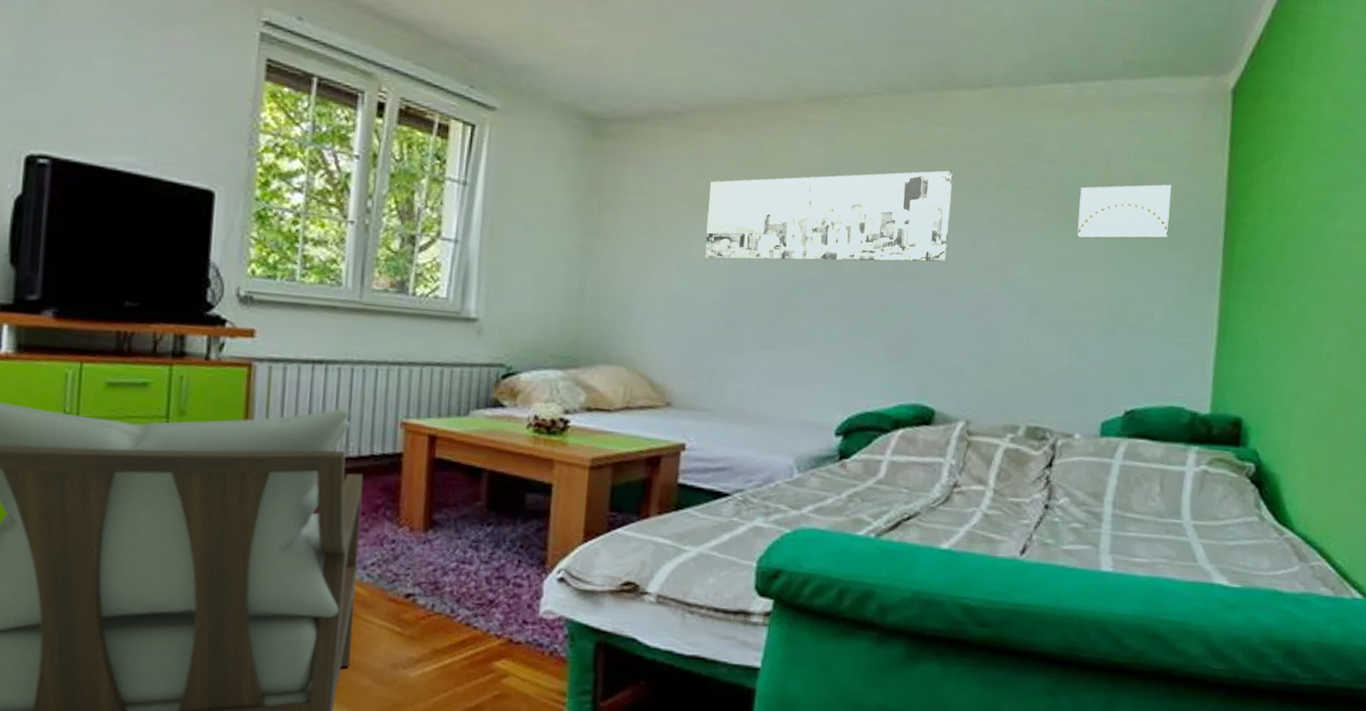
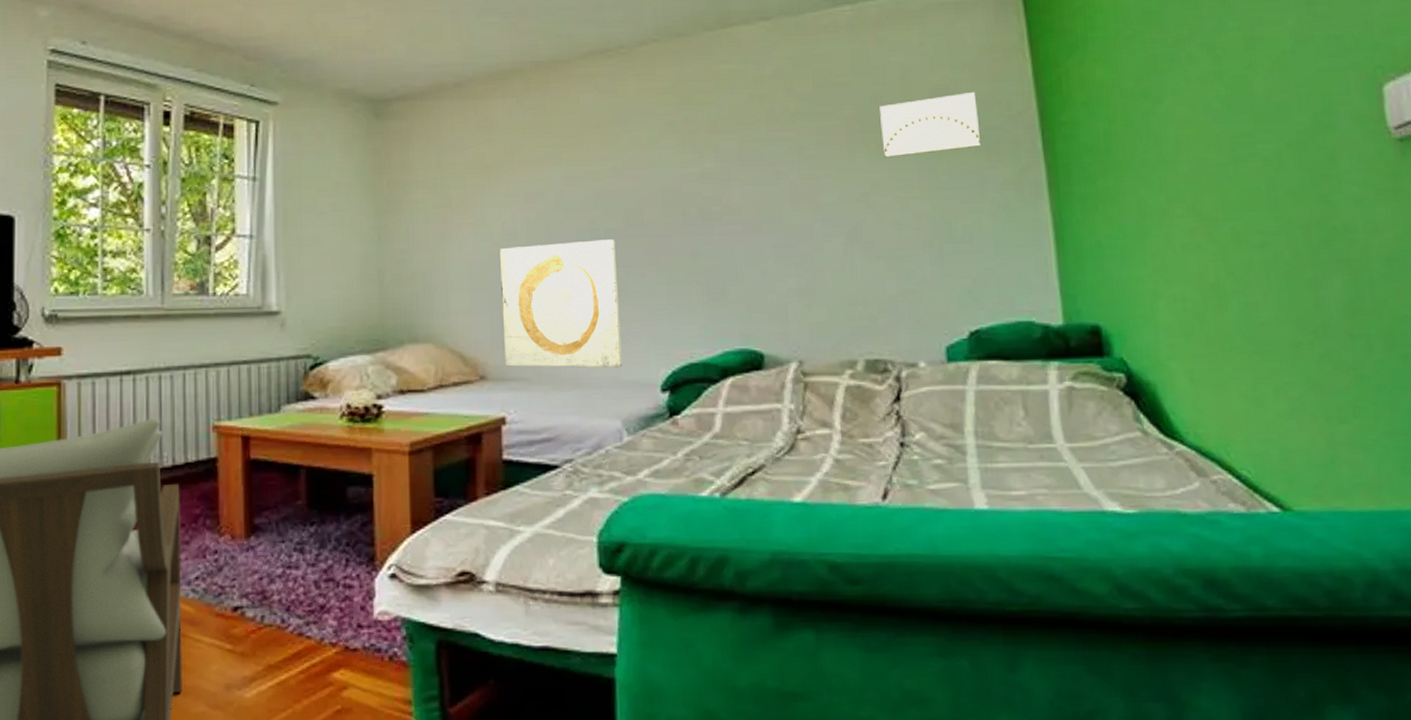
wall art: none [691,282,812,409] -> present [499,239,622,368]
wall art: present [704,170,954,262] -> none [498,106,751,224]

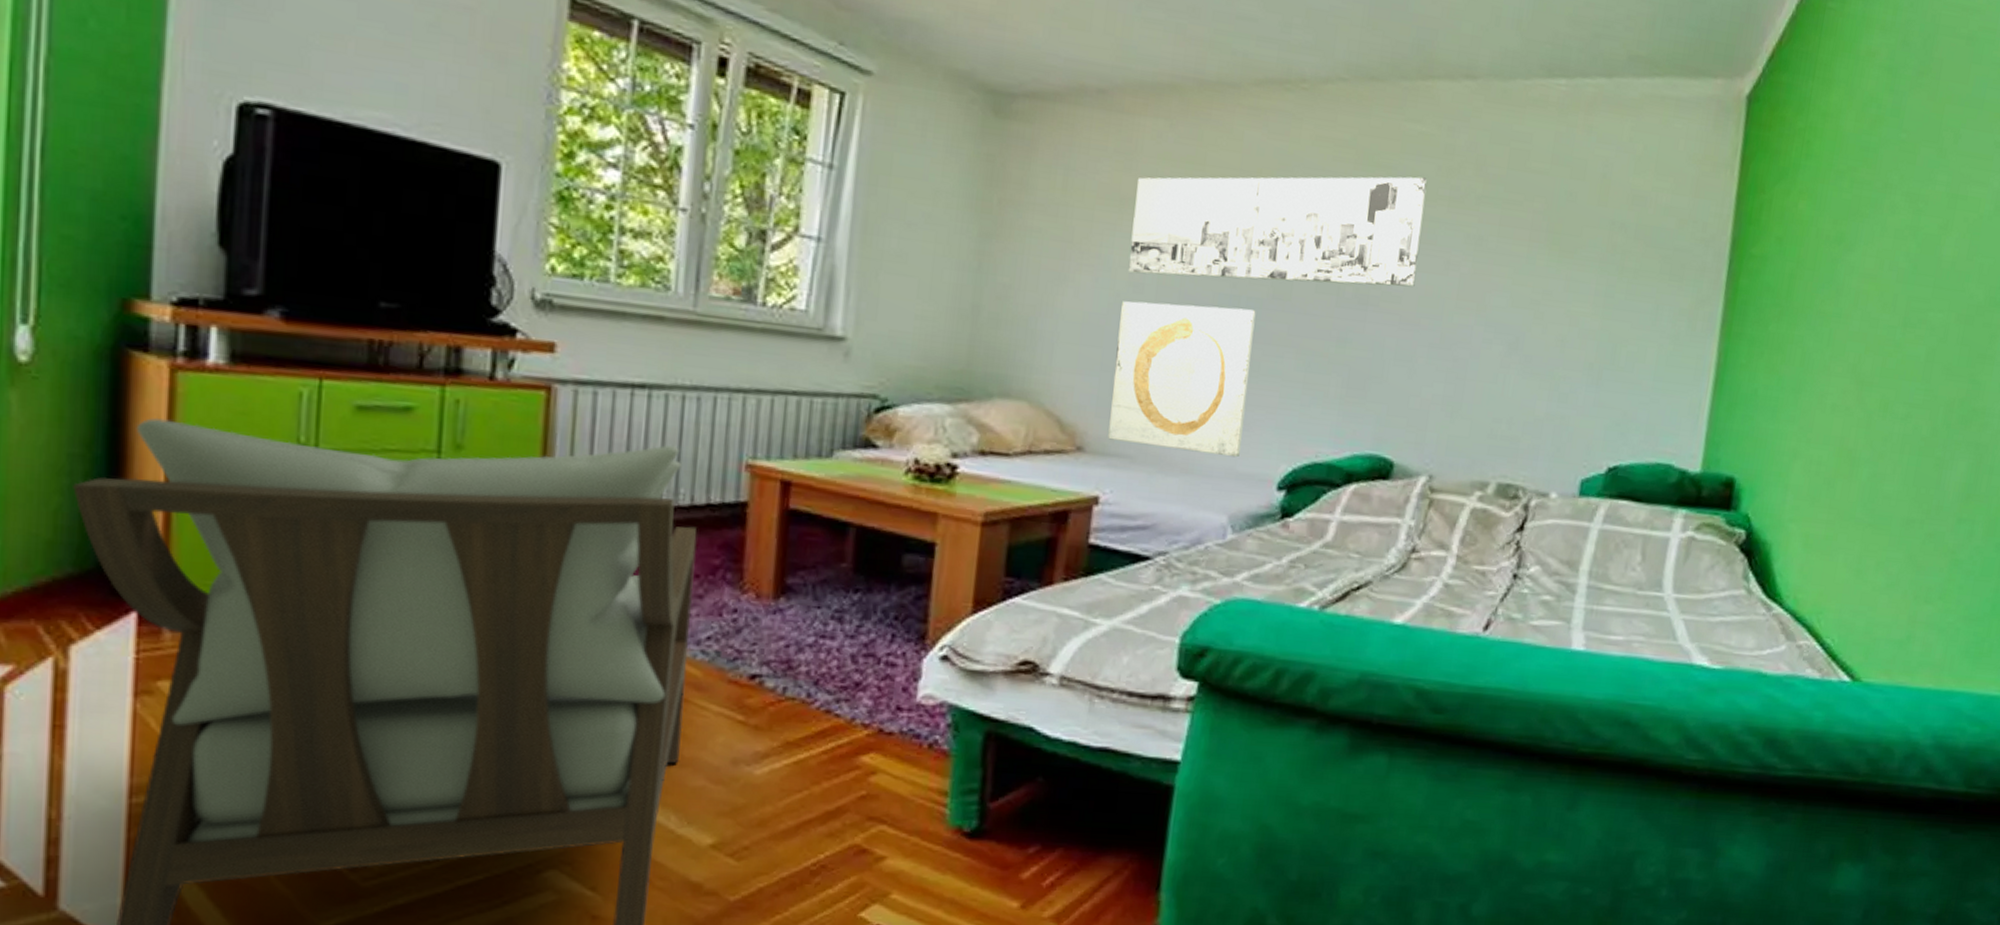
wall art: none [498,106,751,224] -> present [1128,176,1428,287]
wall art: present [879,91,980,158] -> none [1565,203,1674,269]

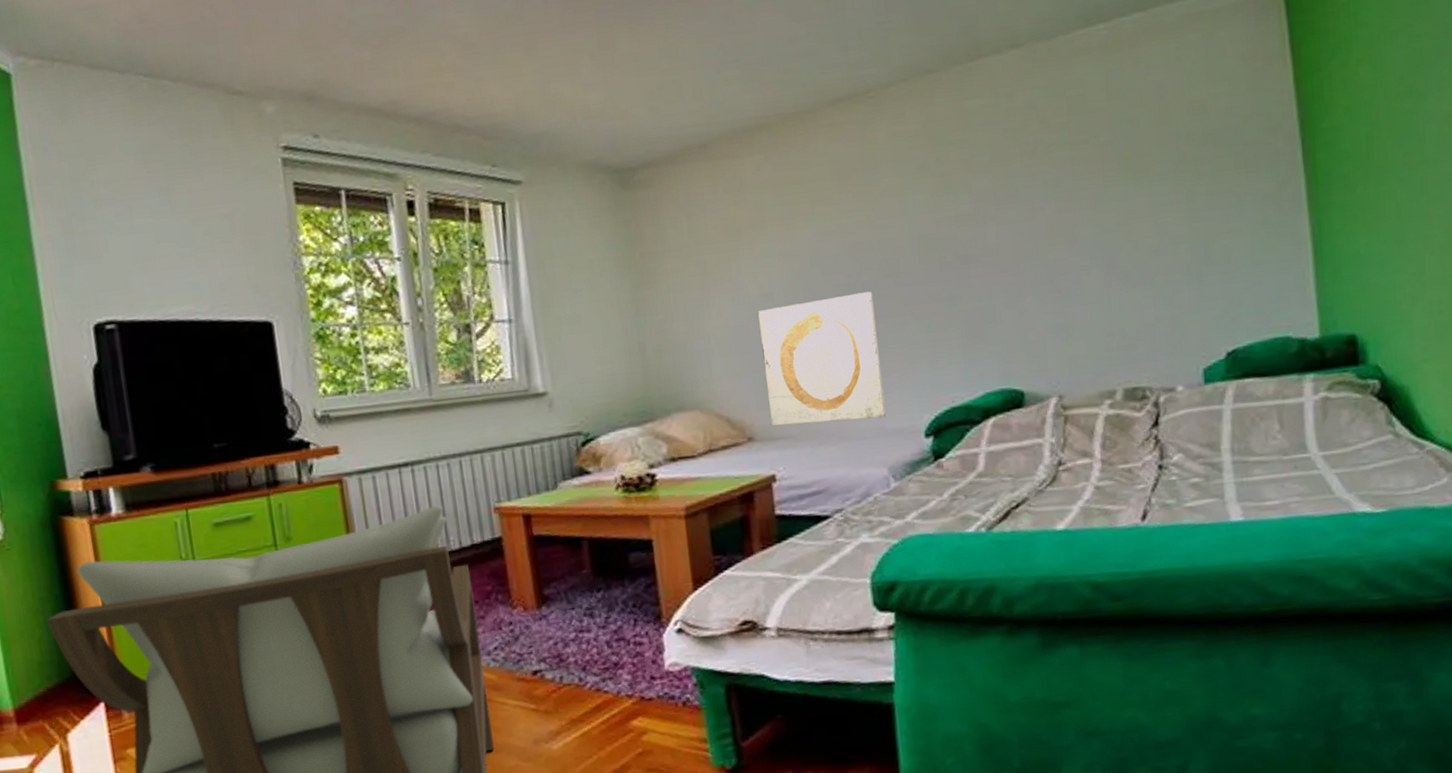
wall art: present [1128,176,1428,287] -> none [748,142,1007,286]

